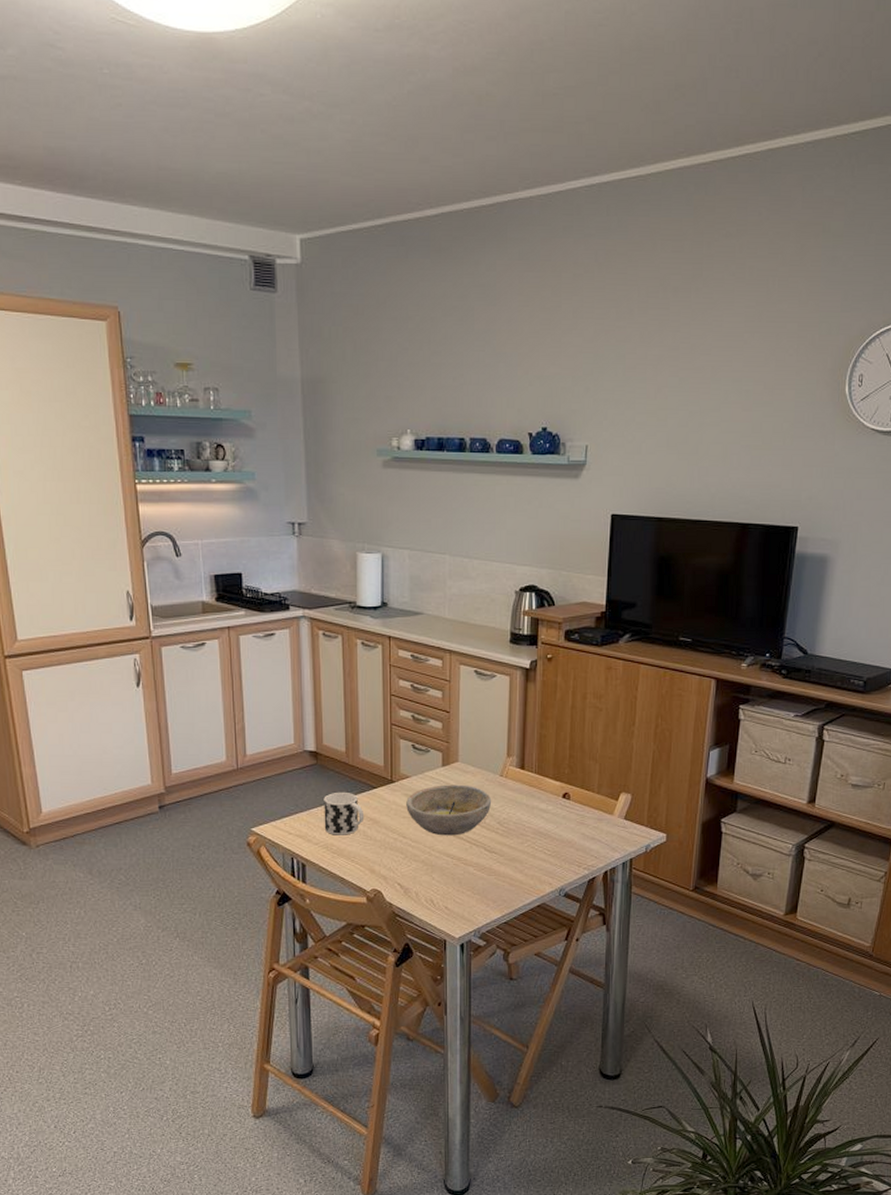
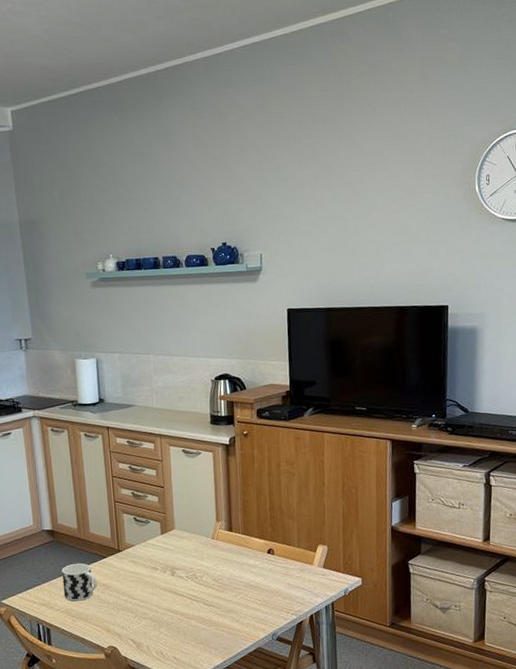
bowl: present [406,784,492,836] -> none [132,549,207,595]

